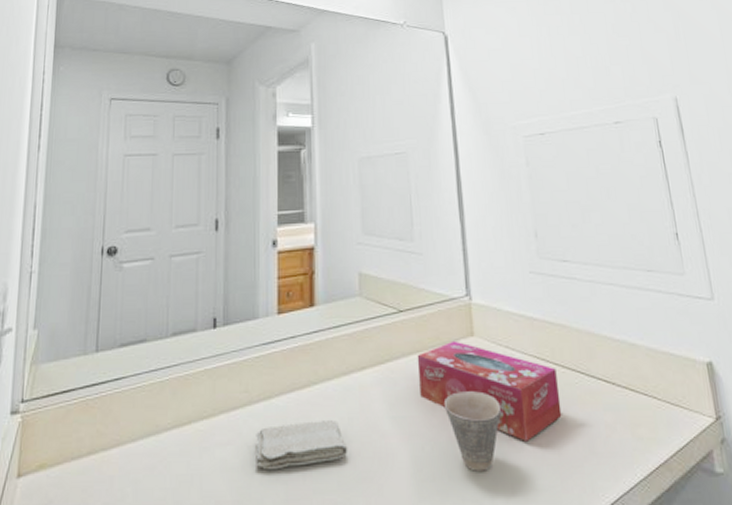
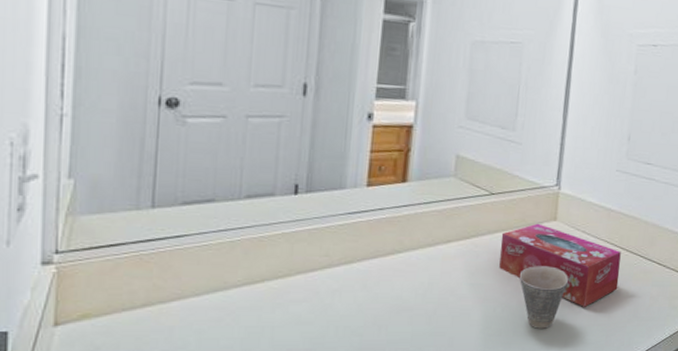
washcloth: present [256,420,348,470] -> none [332,284,425,324]

